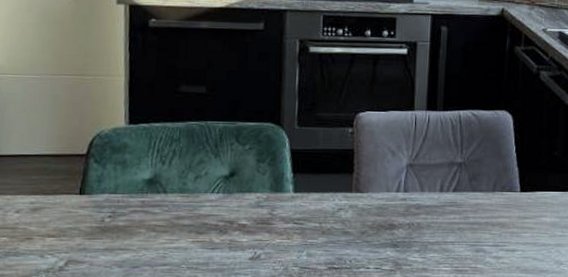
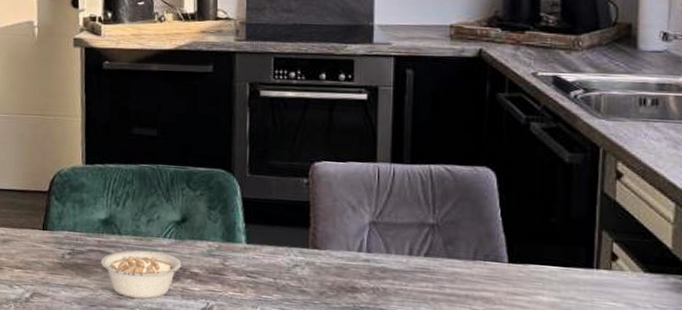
legume: none [145,207,232,256] -> present [101,250,184,299]

